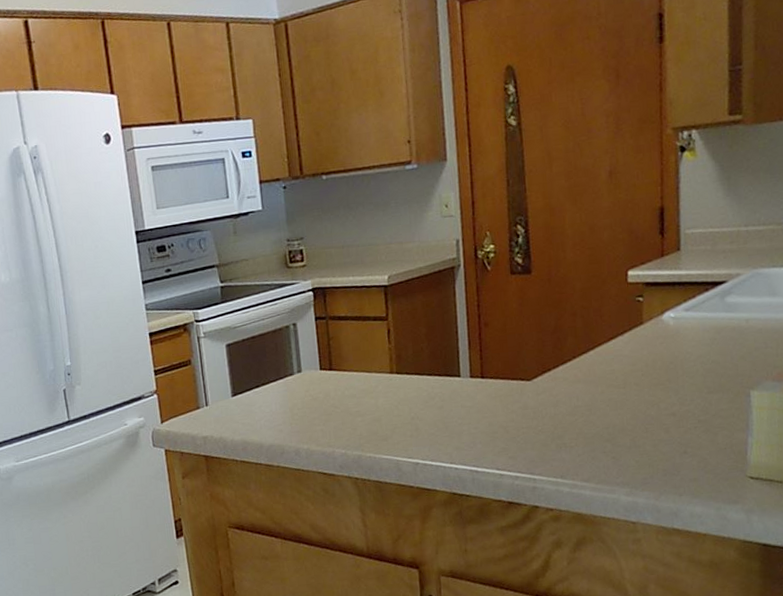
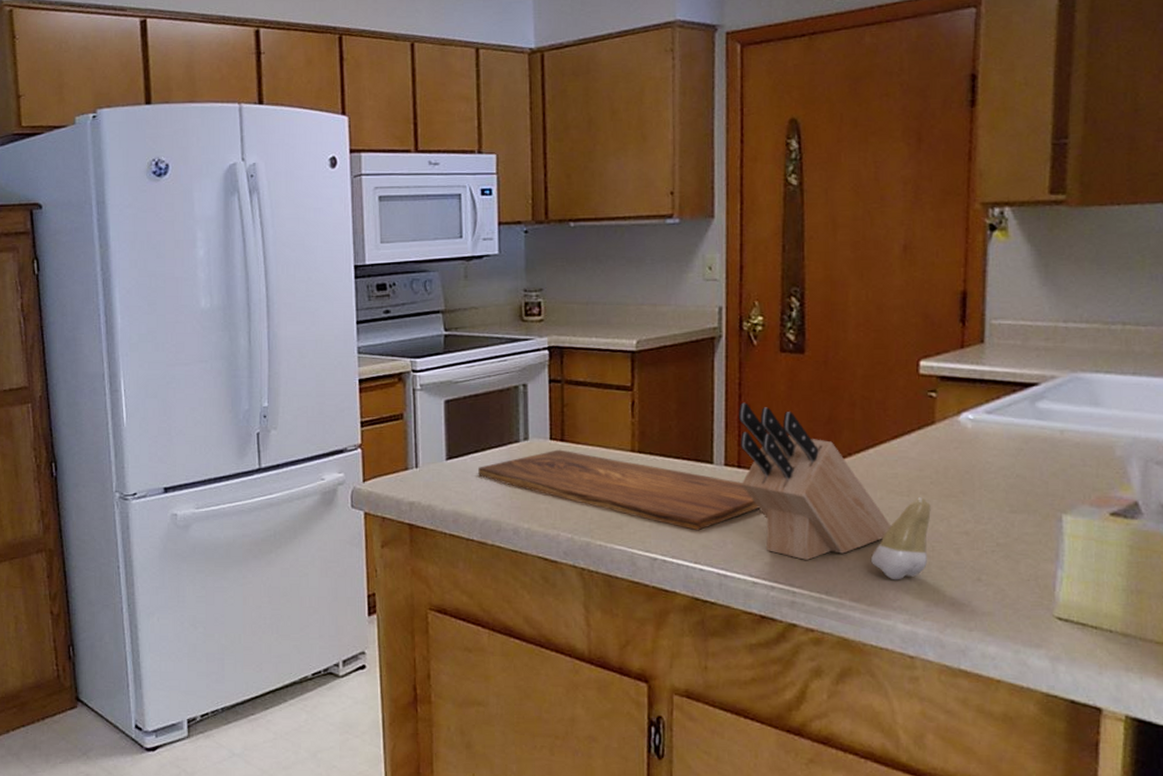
cutting board: none [260,377,501,436] -> present [478,449,759,531]
knife block: none [478,321,612,452] -> present [738,402,892,561]
tooth: none [596,388,644,460] -> present [870,497,931,580]

